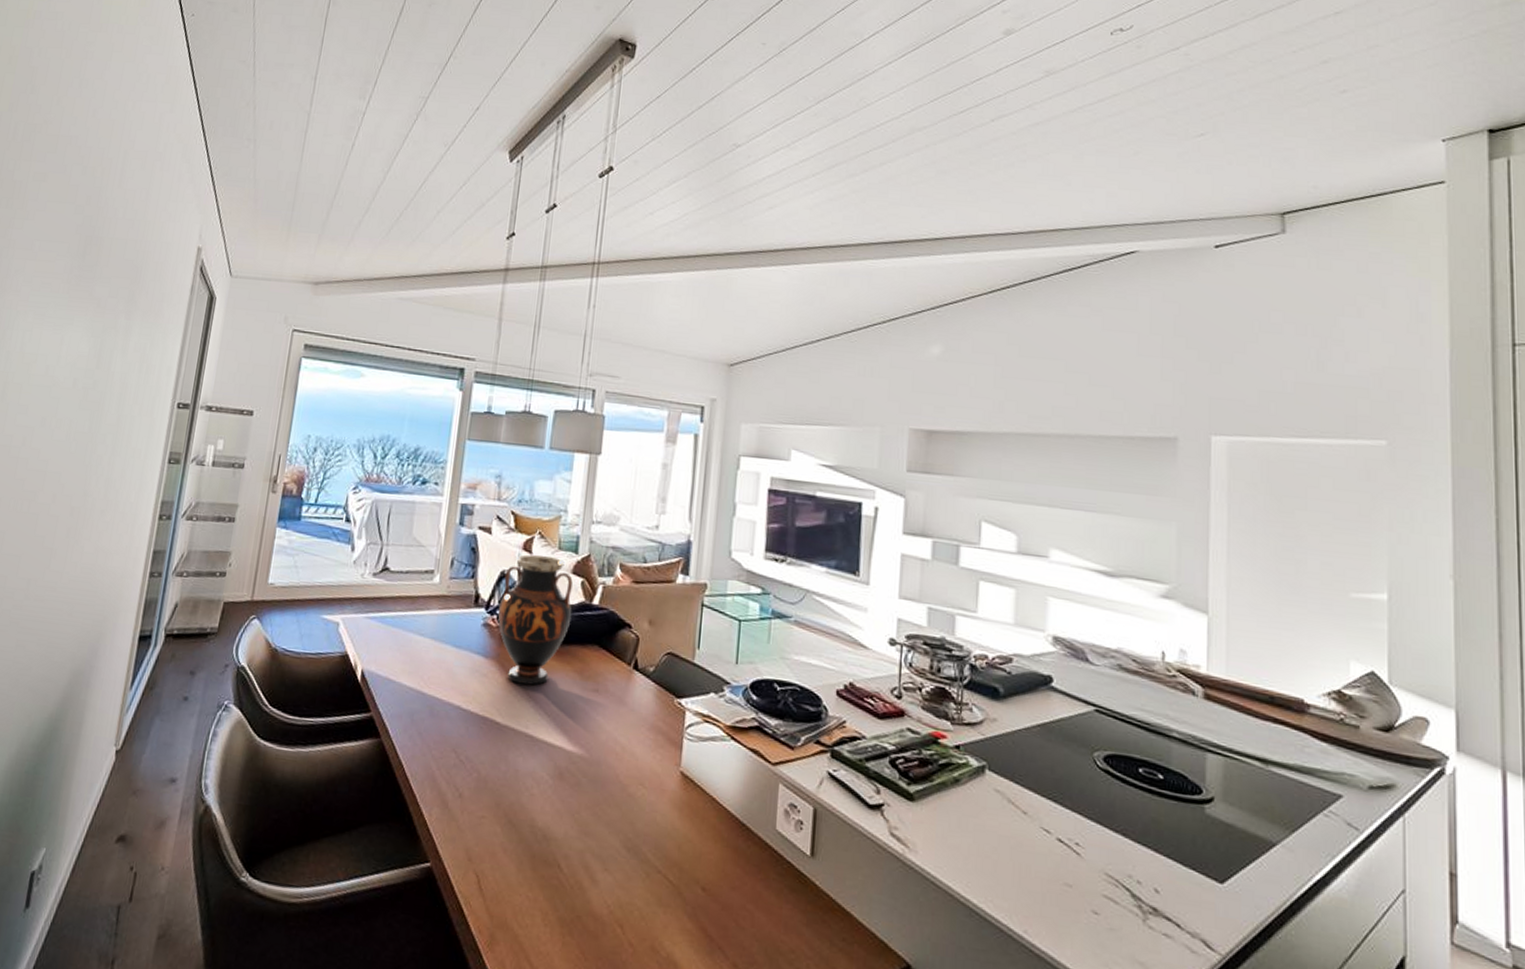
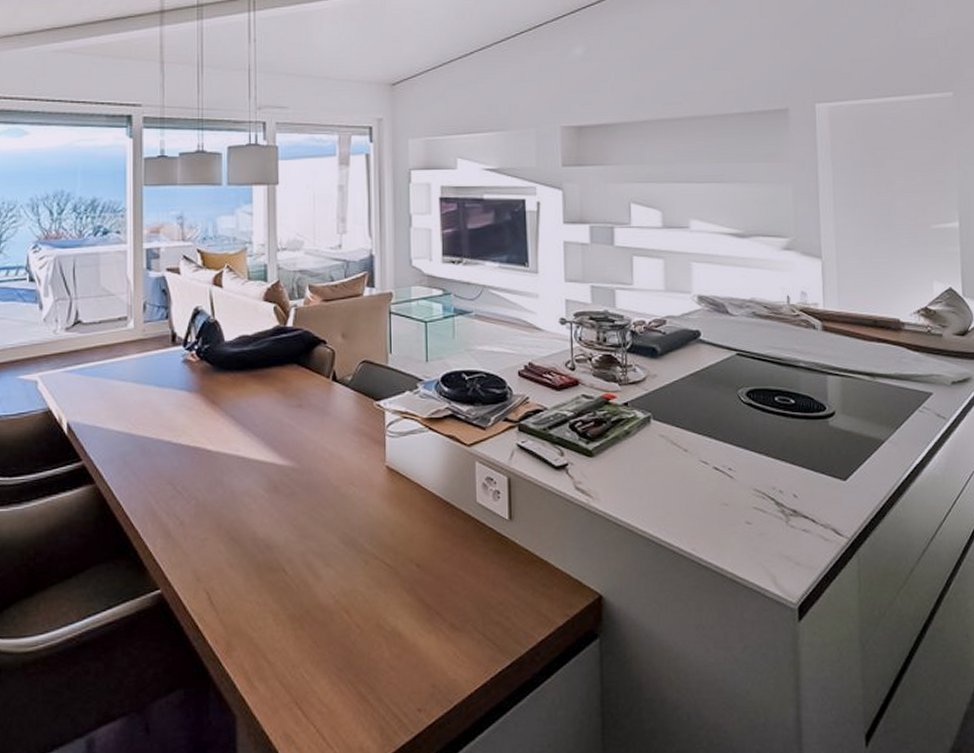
vase: present [497,554,573,686] -> none [196,287,268,411]

